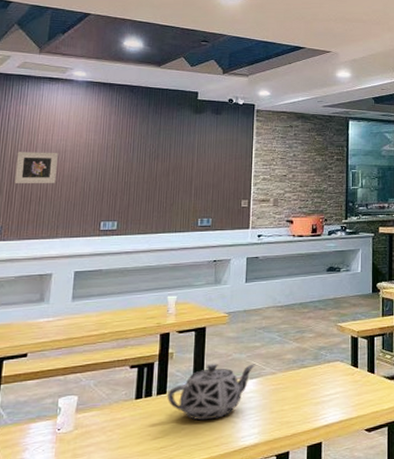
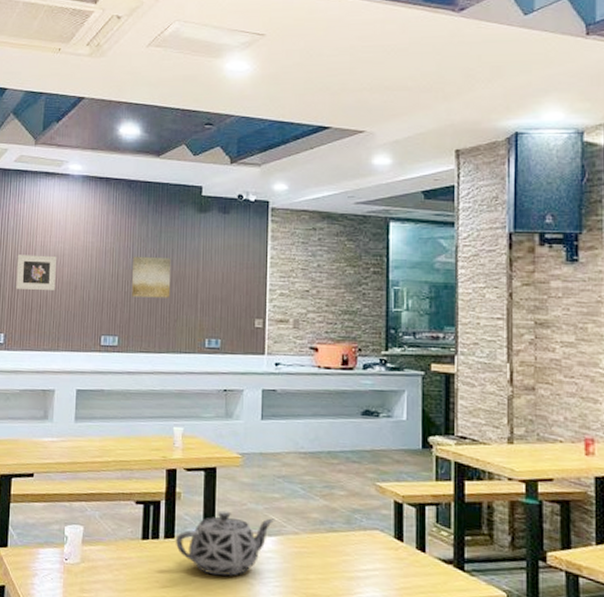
wall art: none [132,151,169,186] -> present [132,256,171,298]

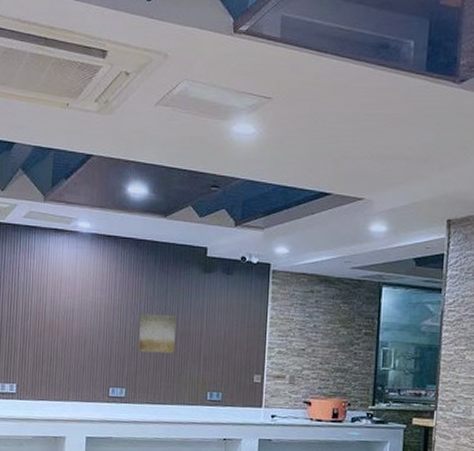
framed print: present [16,255,56,290] -> none [27,309,66,344]

